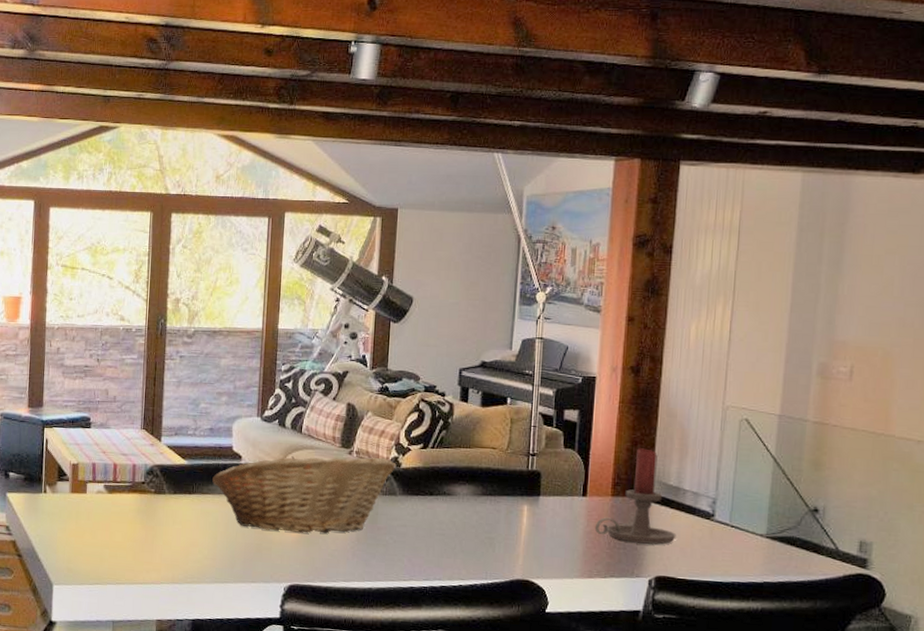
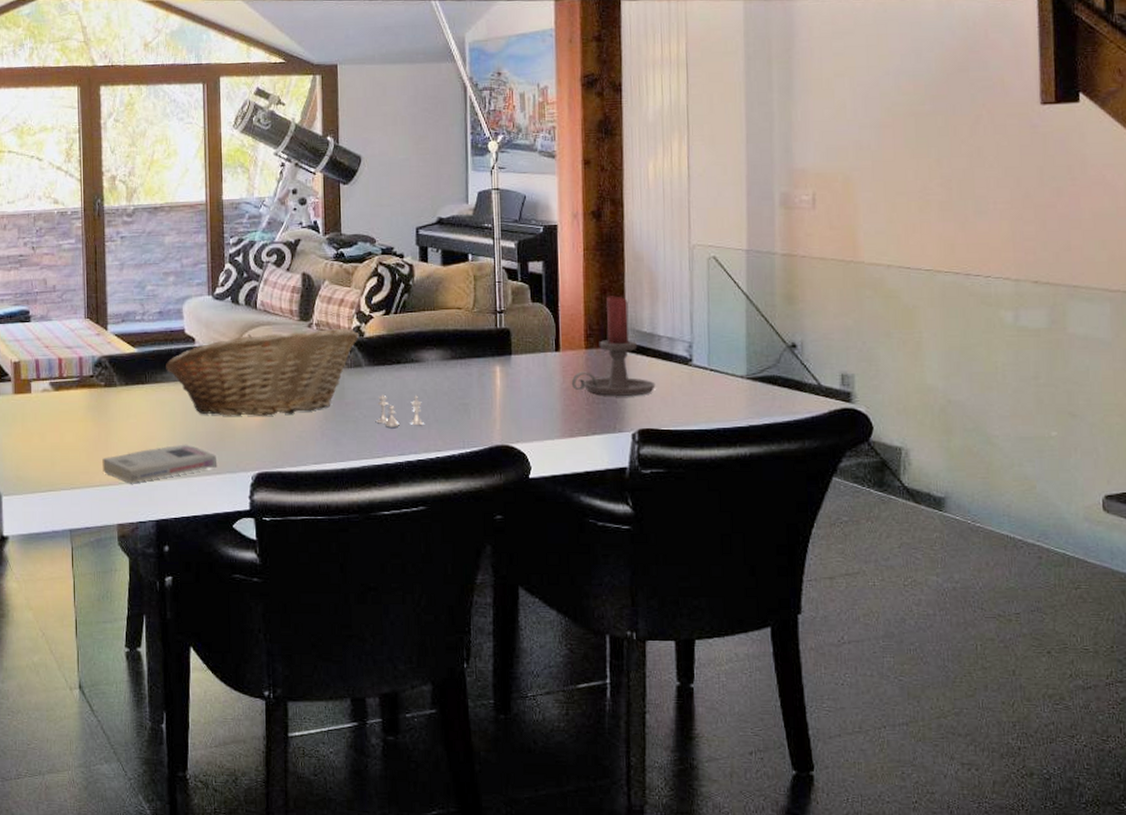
book: none [147,552,254,584] -> present [102,444,218,483]
salt and pepper shaker set: none [404,522,450,554] -> present [375,394,424,428]

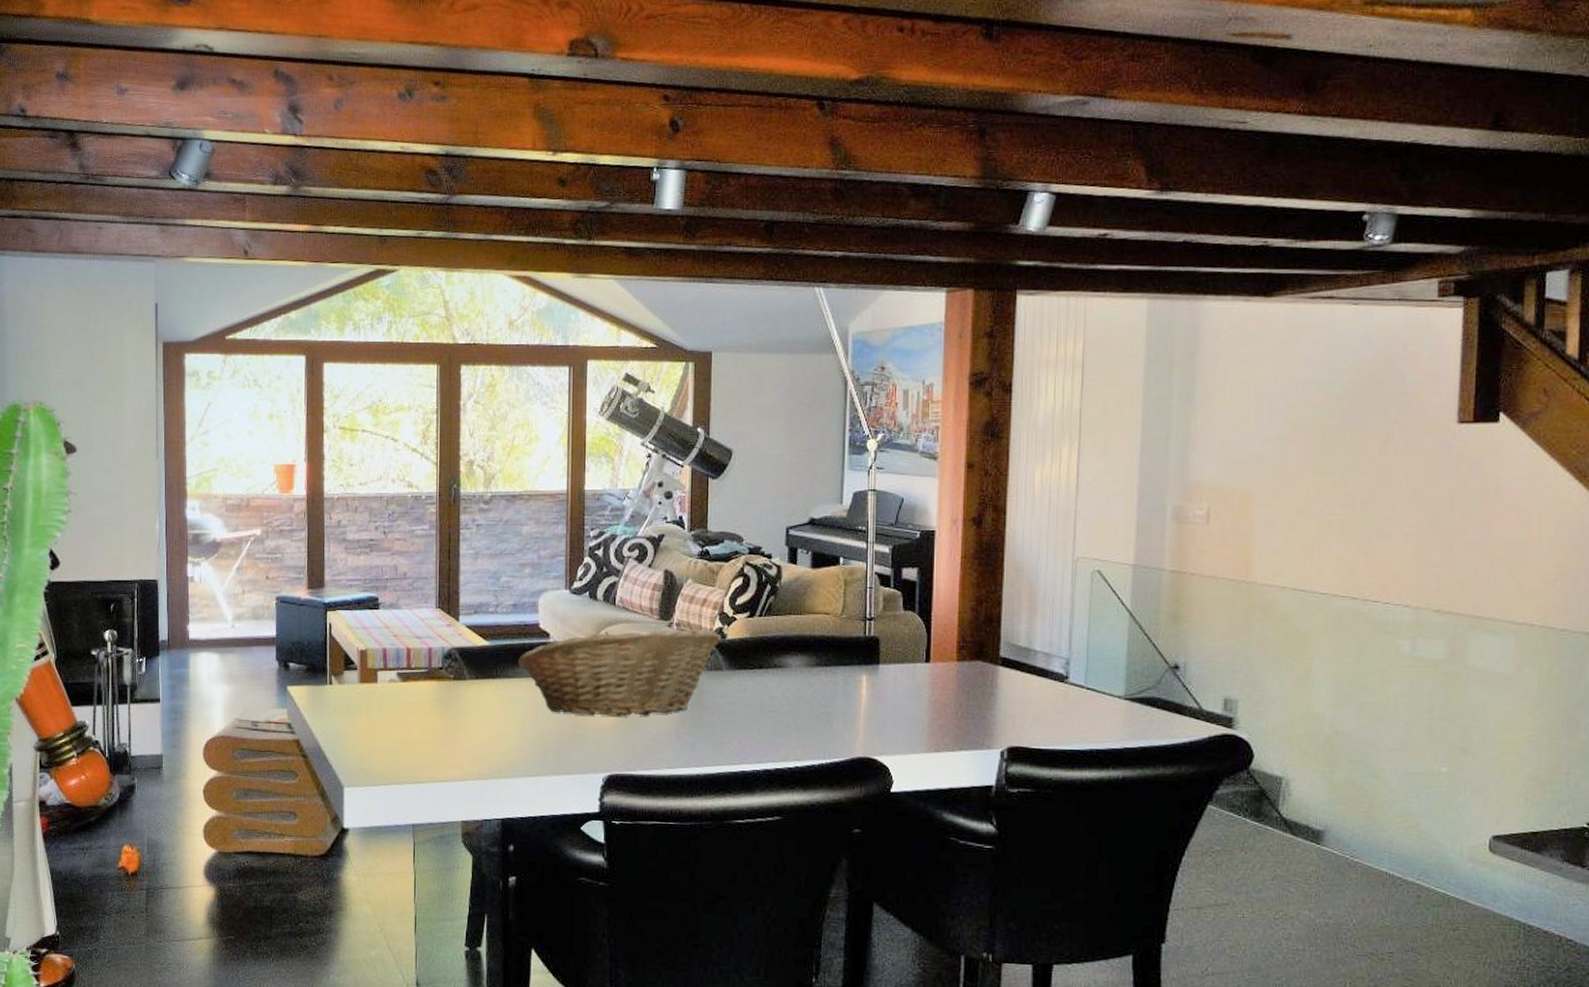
book: present [102,444,218,483] -> none [448,742,568,780]
salt and pepper shaker set: present [375,394,424,428] -> none [733,700,784,734]
candle holder: present [571,296,656,396] -> none [940,607,1029,712]

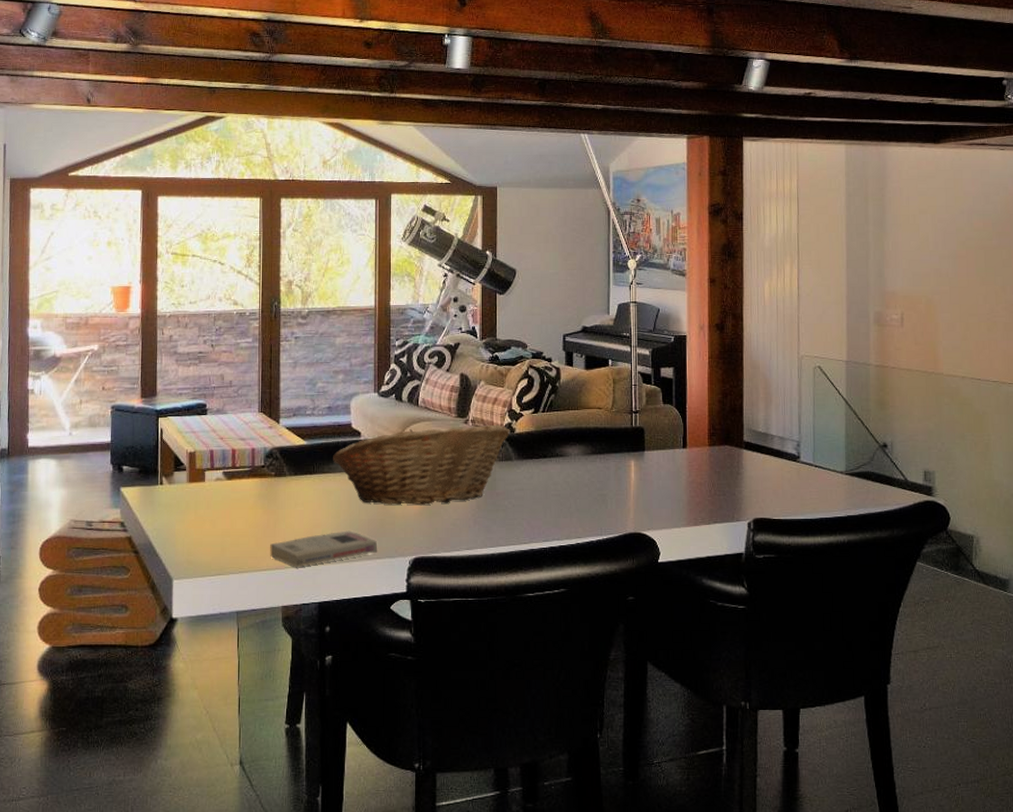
book: none [448,742,568,780] -> present [270,530,378,567]

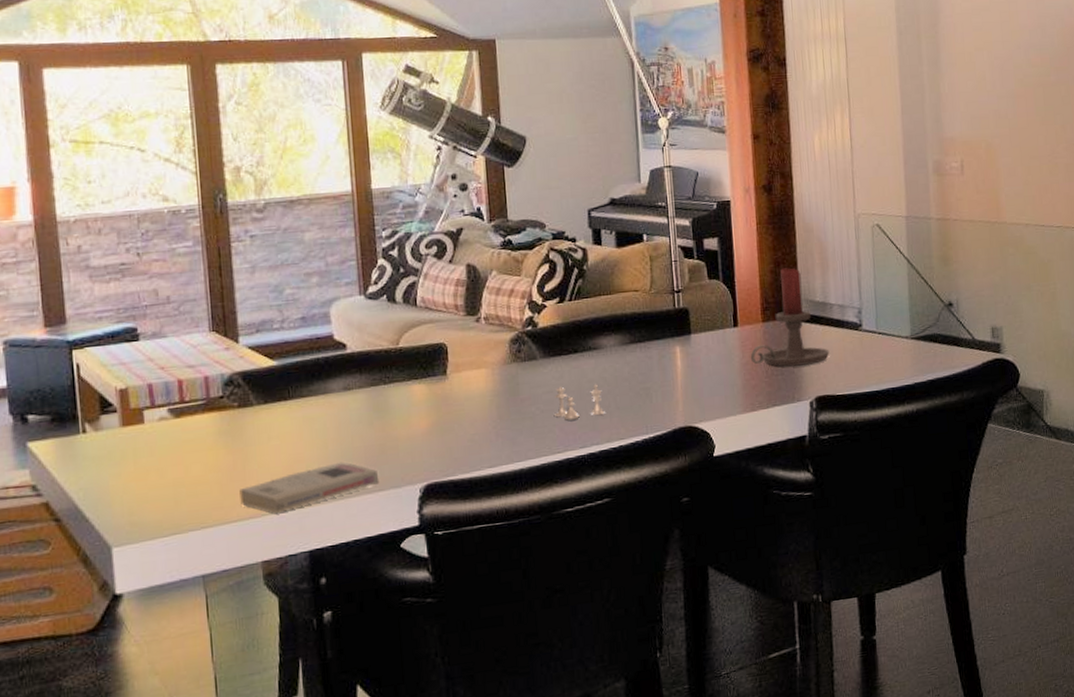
fruit basket: present [333,424,511,505] -> none [312,319,533,428]
salt and pepper shaker set: none [523,486,566,516] -> present [553,384,605,421]
candle holder: none [696,399,769,489] -> present [750,268,830,367]

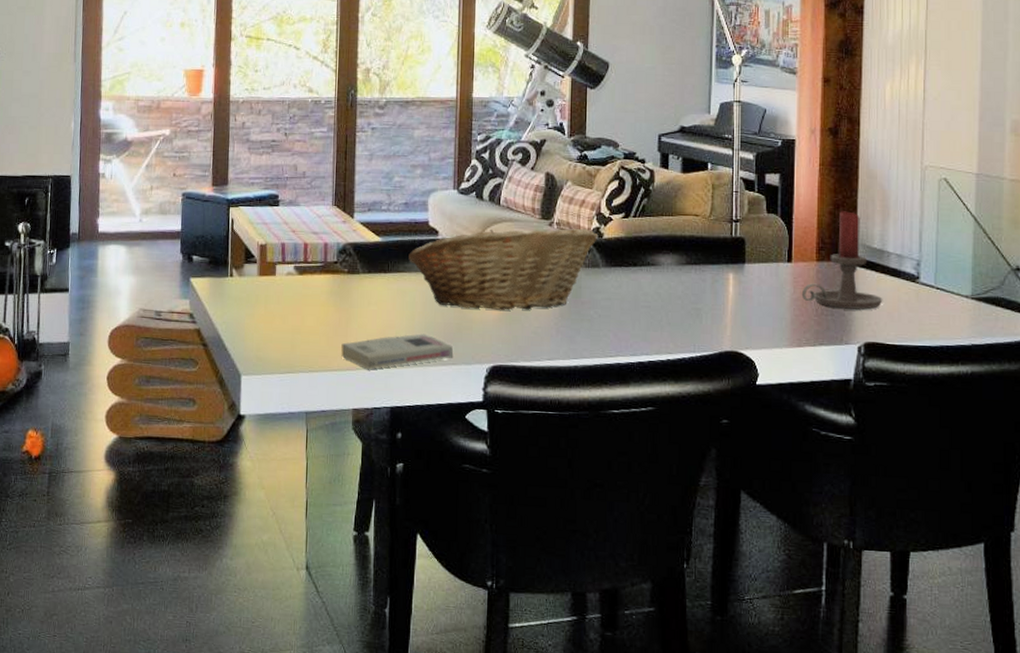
fruit basket: none [312,319,533,428] -> present [408,228,599,310]
salt and pepper shaker set: present [553,384,605,421] -> none [609,295,657,328]

